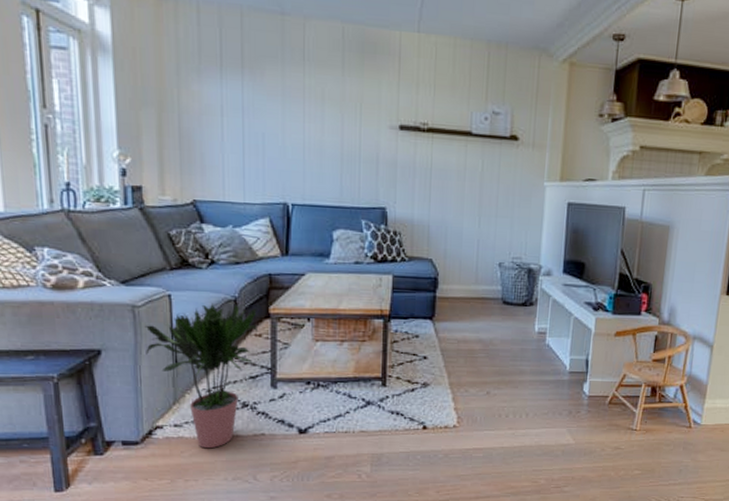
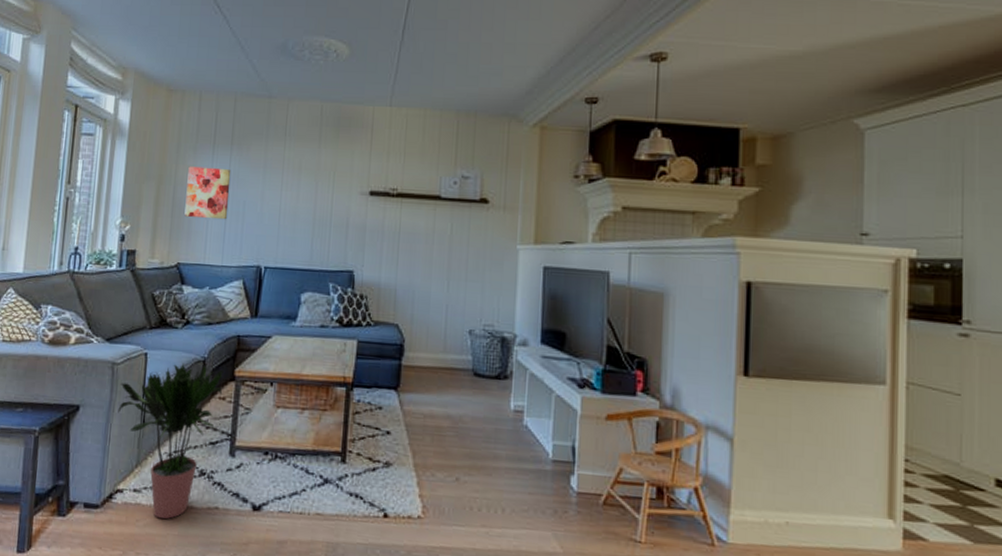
wall art: none [193,91,246,154] -> present [184,166,231,220]

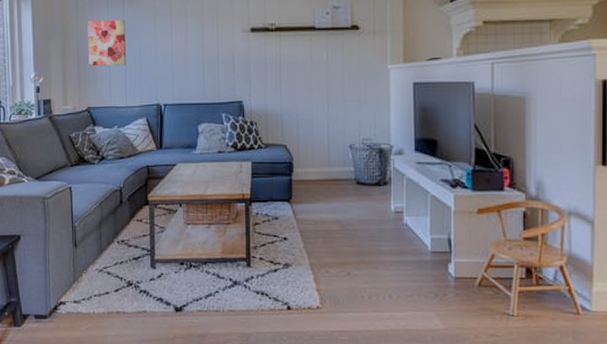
potted plant: present [118,363,223,519] -> none [52,193,140,324]

